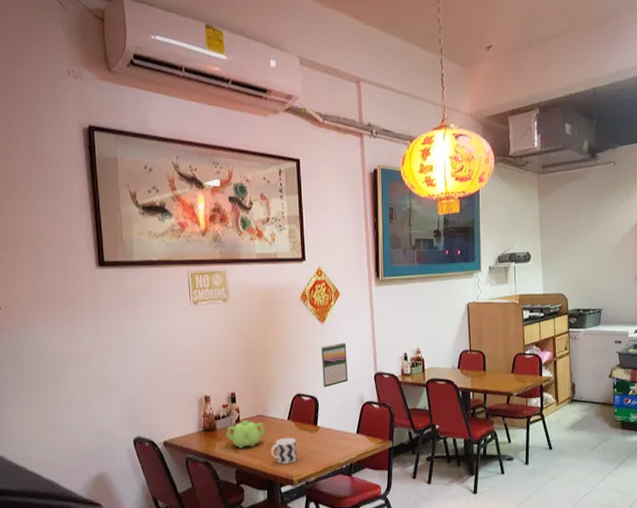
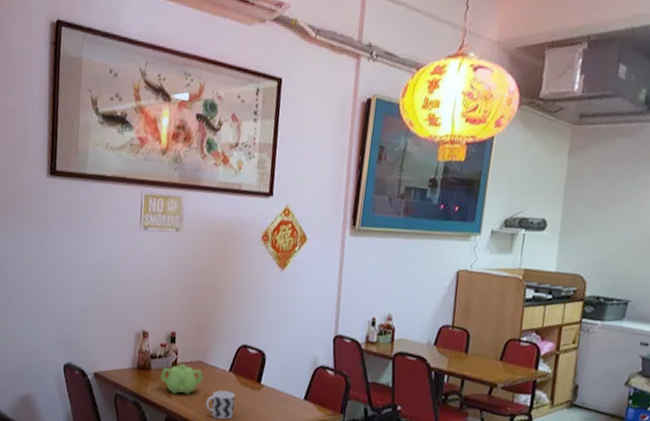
calendar: present [320,343,349,388] -> none [273,295,307,343]

